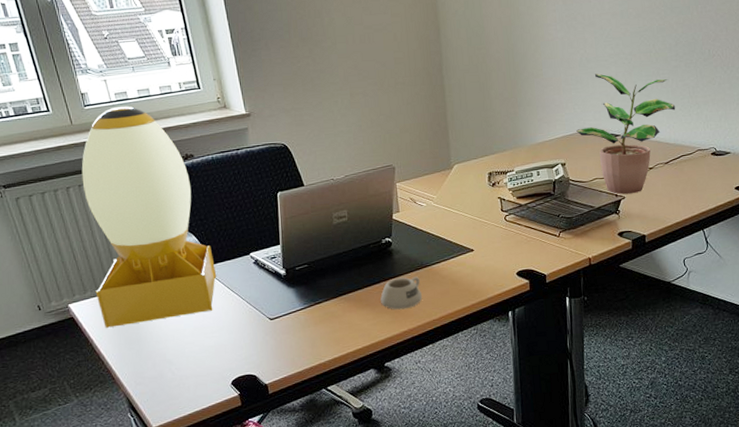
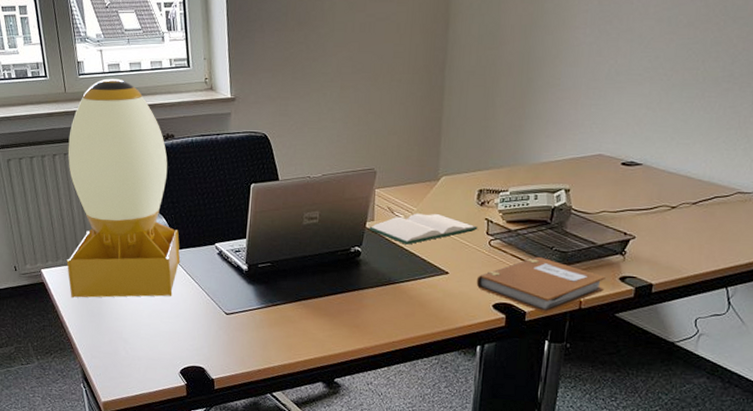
mug: present [380,276,422,310] -> none [340,291,385,326]
hardback book: none [396,198,493,230] -> present [369,213,478,245]
notebook: none [499,224,607,274] -> present [476,256,606,314]
potted plant: present [576,73,676,195] -> none [589,89,718,235]

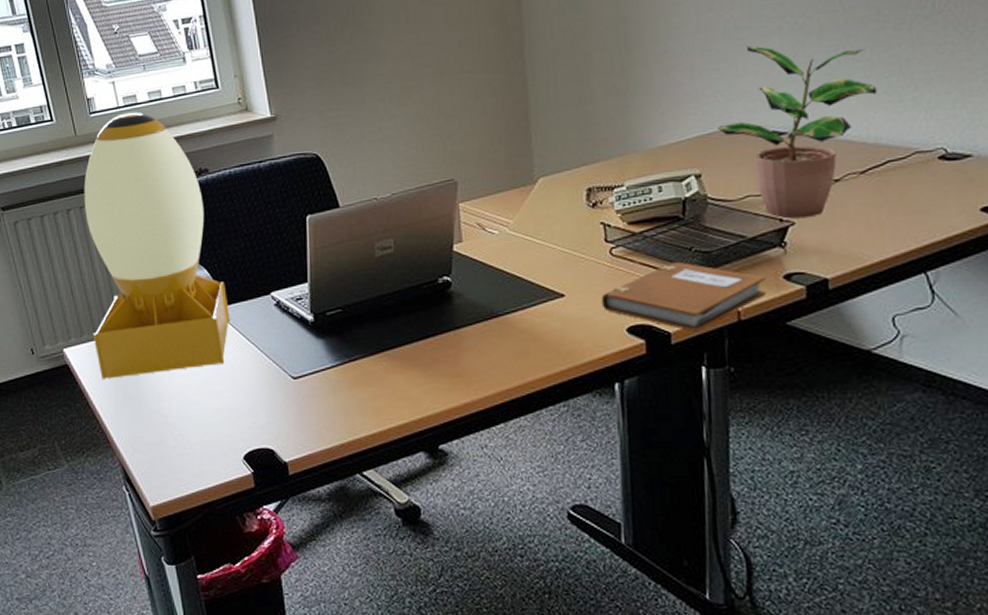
hardback book: present [369,213,478,245] -> none [457,223,593,266]
potted plant: none [589,89,718,235] -> present [718,46,878,219]

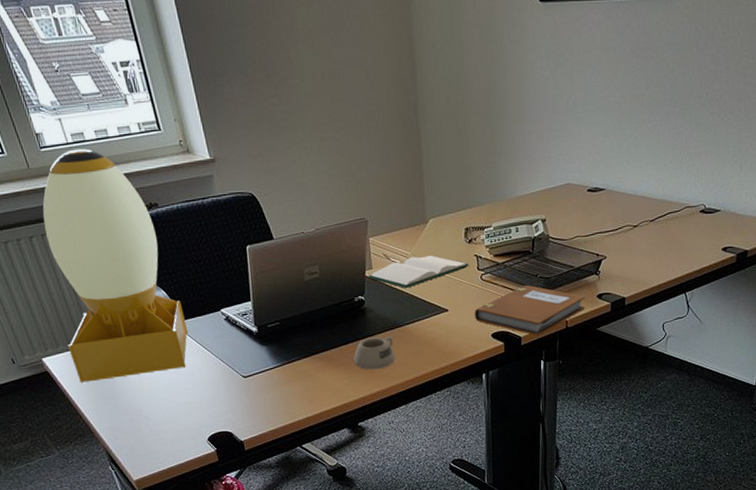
mug: none [435,329,491,374] -> present [354,336,395,370]
hardback book: none [457,223,593,266] -> present [369,255,469,288]
potted plant: present [718,46,878,219] -> none [559,119,666,254]

